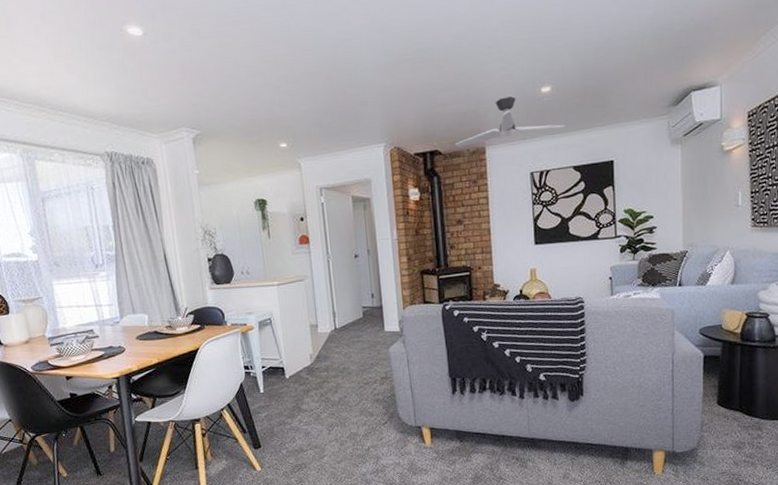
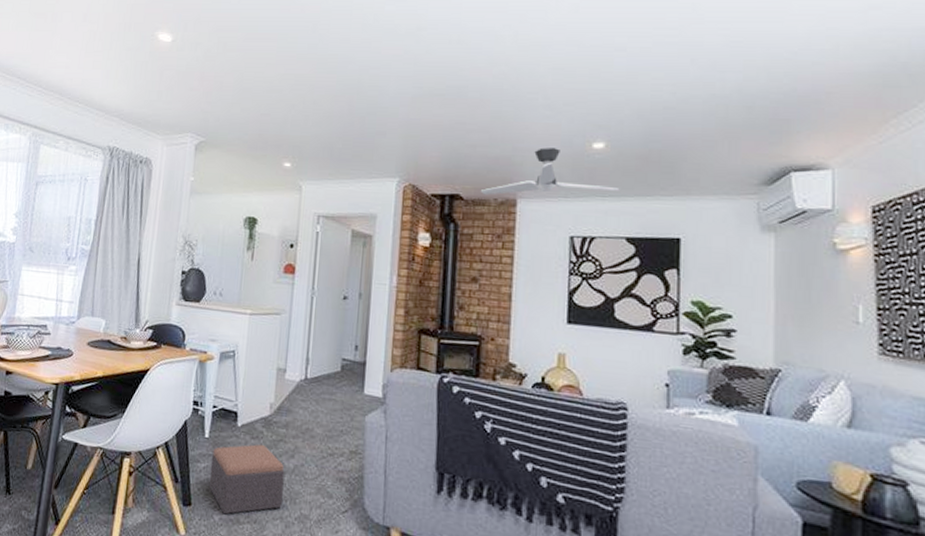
footstool: none [269,387,335,448] -> present [208,444,285,515]

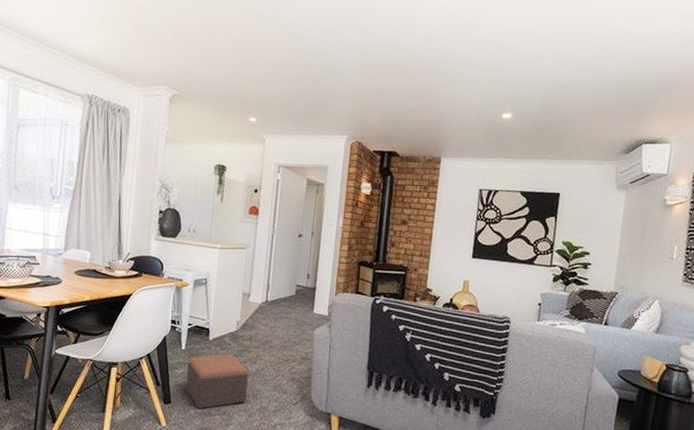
ceiling fan: present [480,147,620,195] -> none [412,115,520,154]

